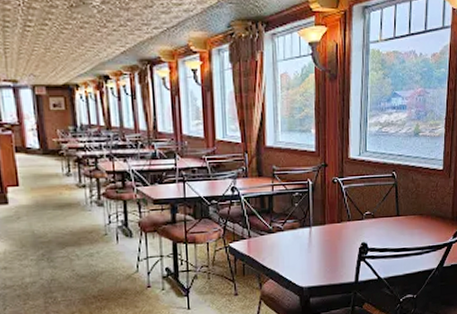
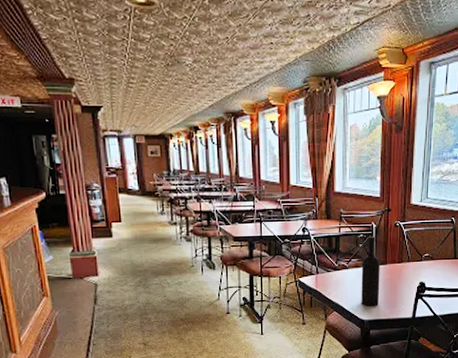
wine bottle: none [298,195,319,272] -> present [361,237,380,306]

